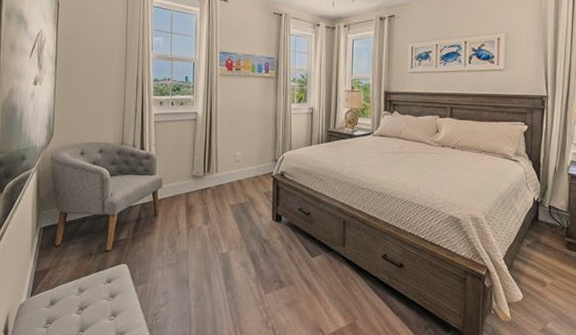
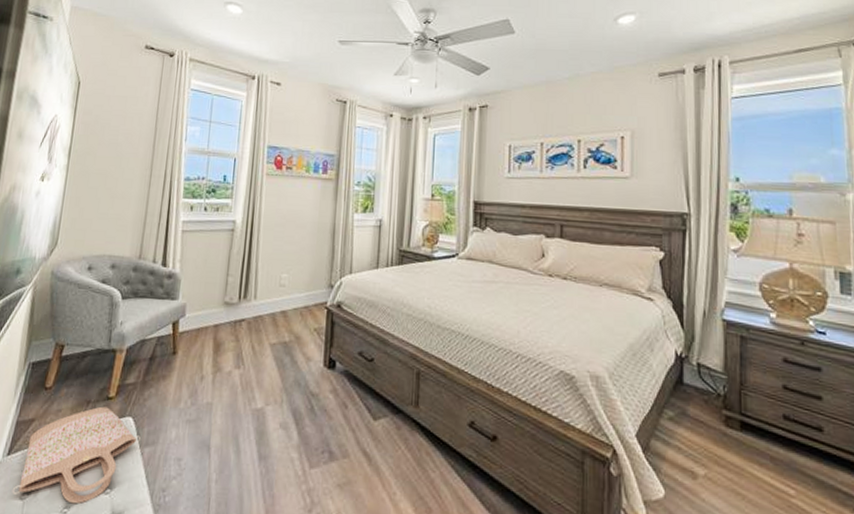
shopping bag: none [37,257,134,329] -> present [12,406,141,504]

